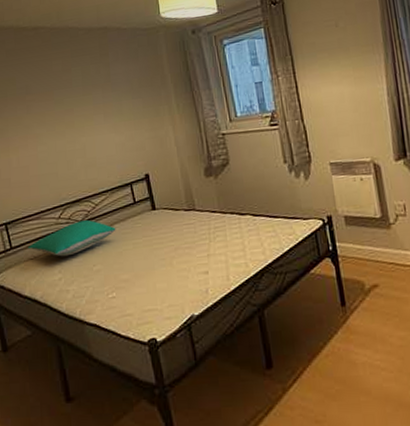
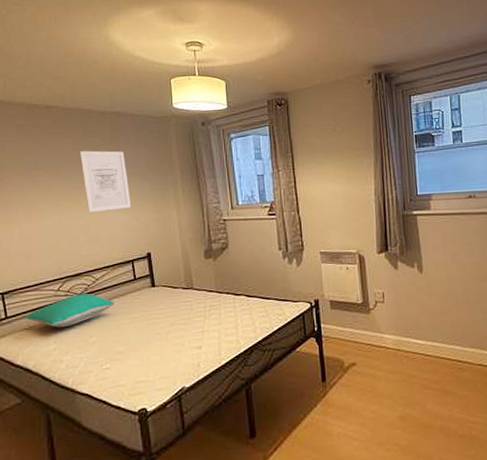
wall art: none [69,68,125,135] -> present [79,150,131,212]

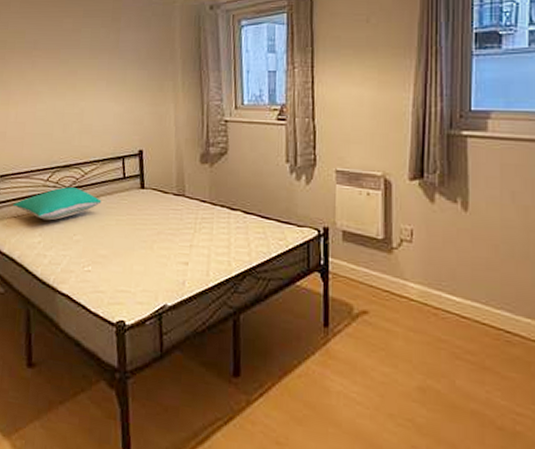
wall art: present [79,150,131,212] -> none [78,32,127,100]

